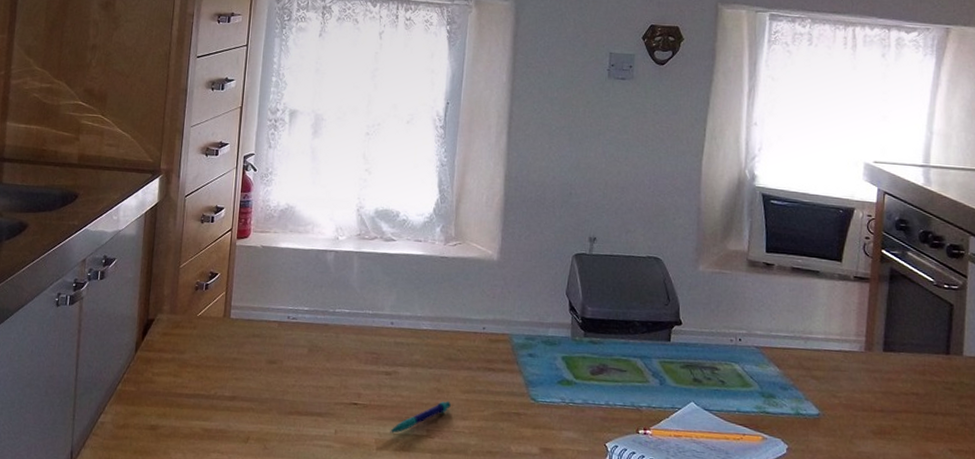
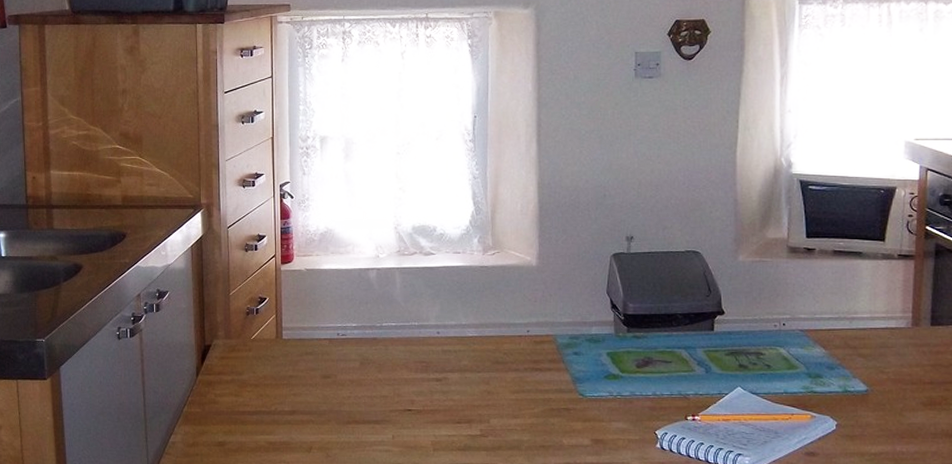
pen: present [390,400,451,433] -> none [445,401,502,435]

